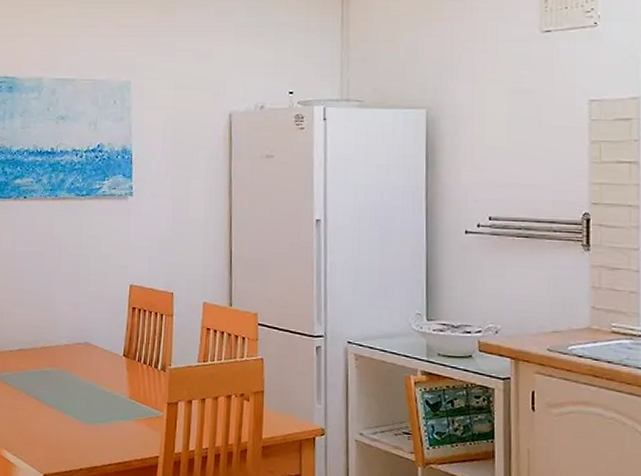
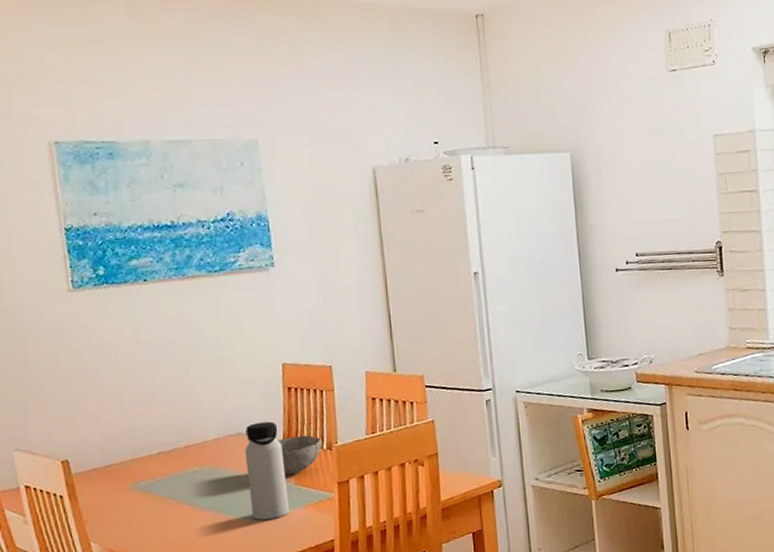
water bottle: none [89,335,123,427] -> present [244,421,290,520]
bowl: none [118,353,158,388] -> present [277,435,322,475]

